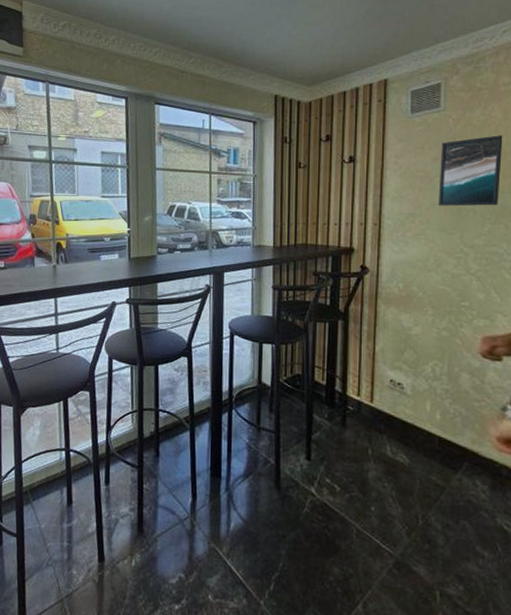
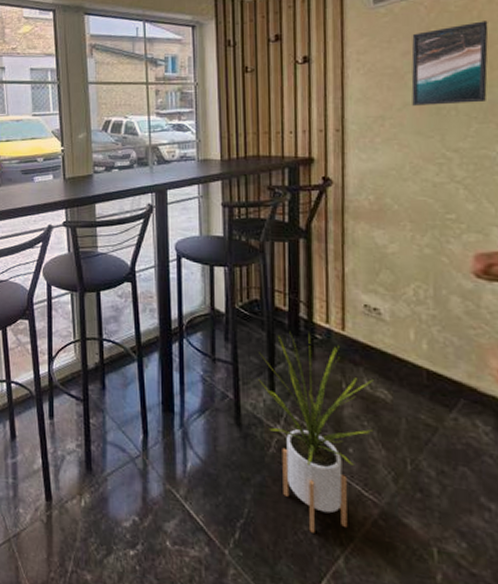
house plant: none [297,404,395,583] -> present [258,332,374,533]

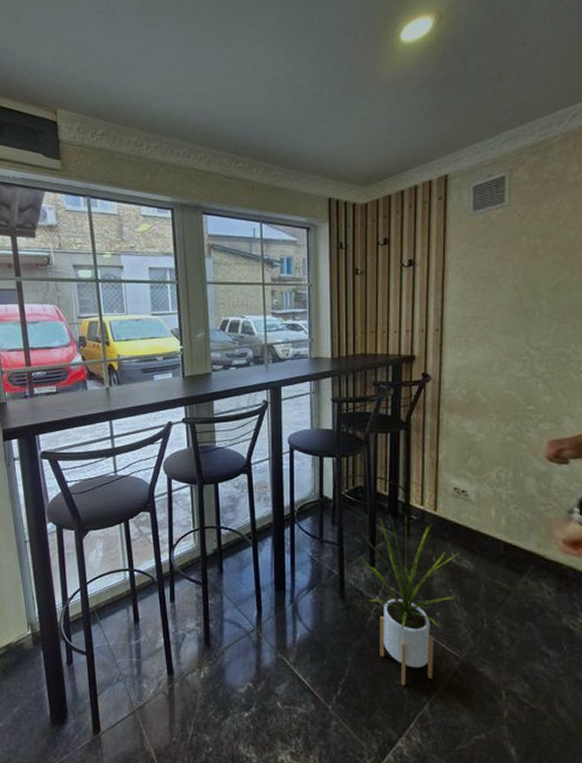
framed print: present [411,21,489,106] -> none [503,229,571,307]

